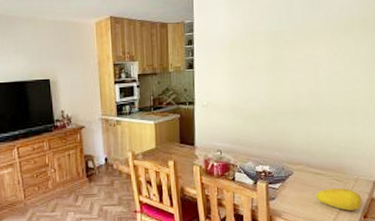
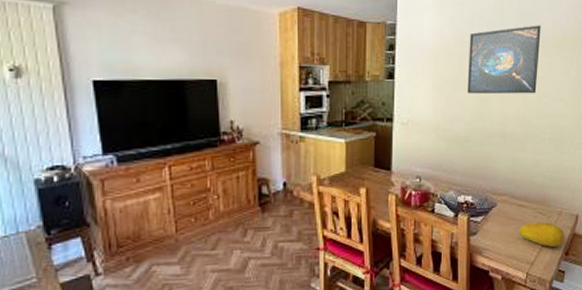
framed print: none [260,11,329,77] -> present [467,25,541,94]

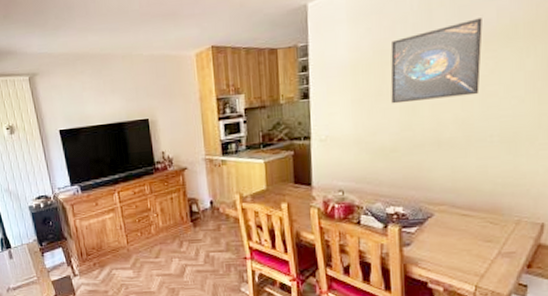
fruit: present [518,221,564,247] -> none [463,231,525,259]

